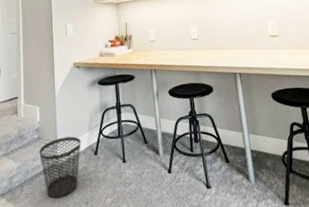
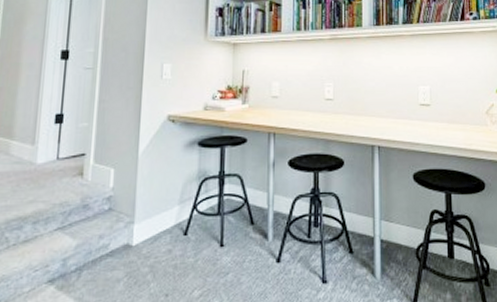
wastebasket: present [39,136,82,199] -> none [108,210,168,288]

